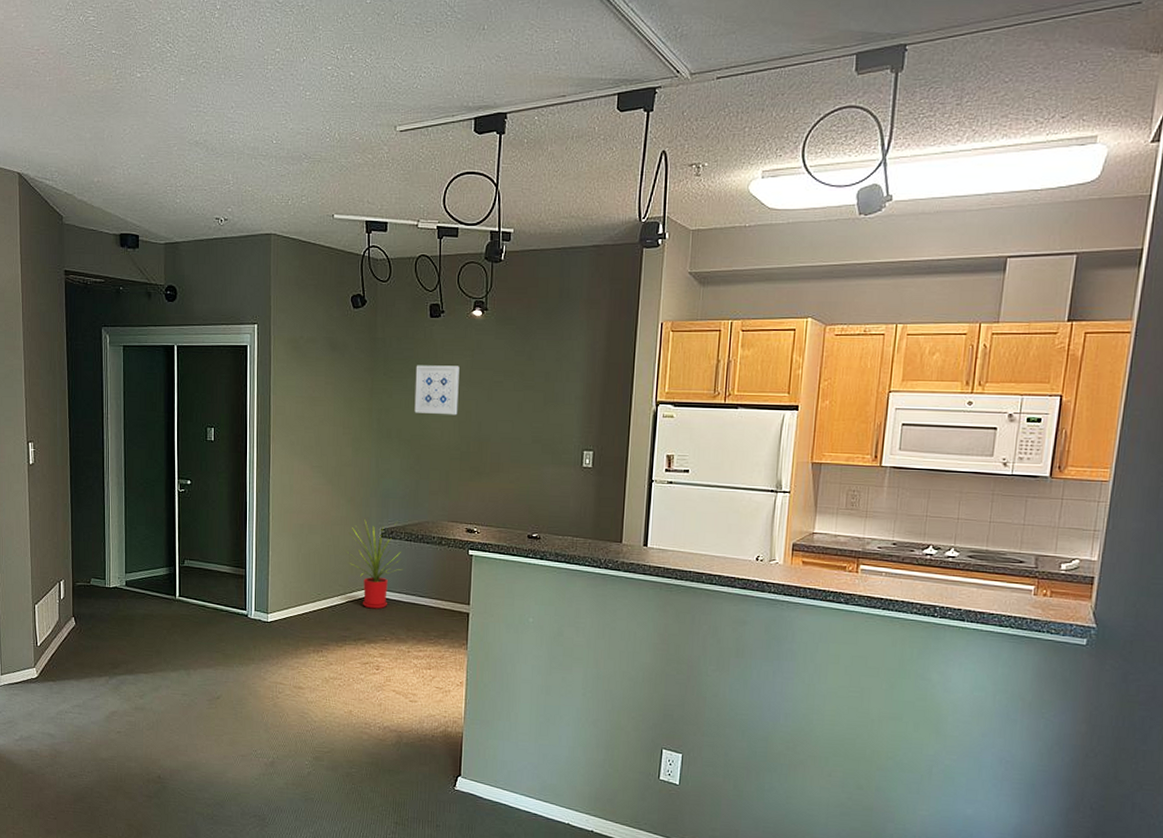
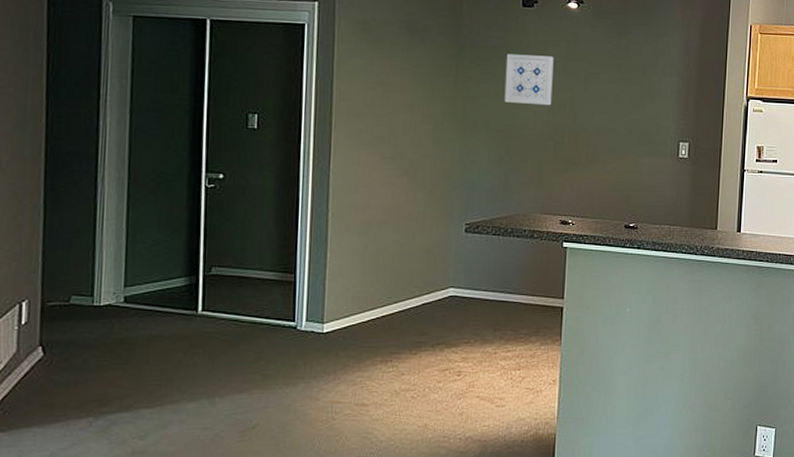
house plant: present [343,519,403,609] -> none [419,214,490,310]

